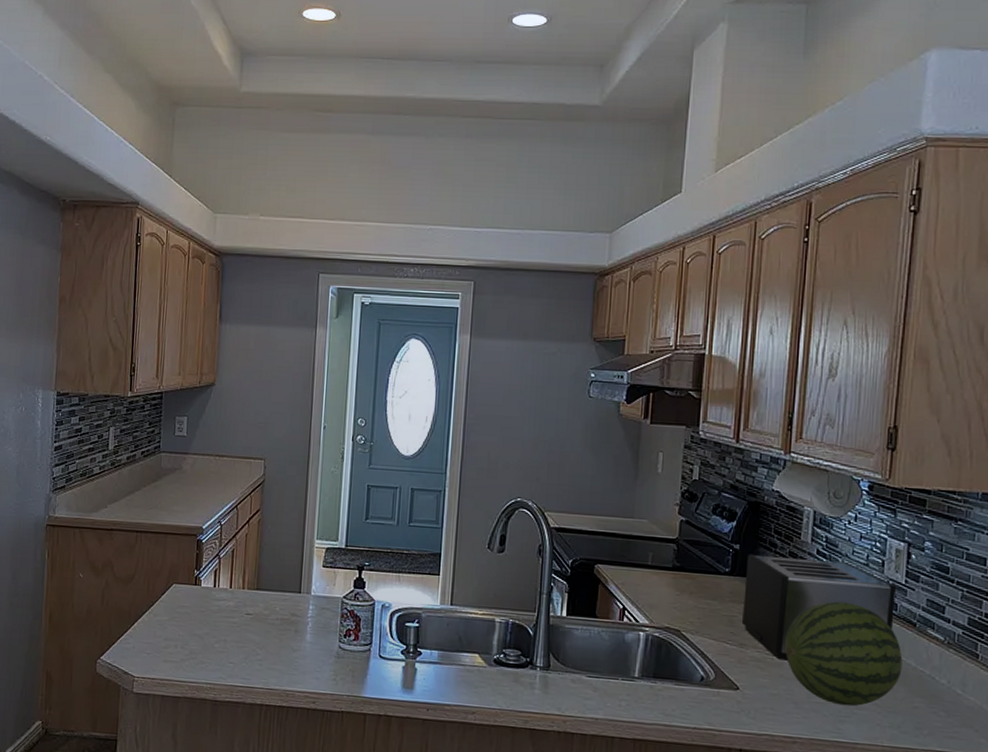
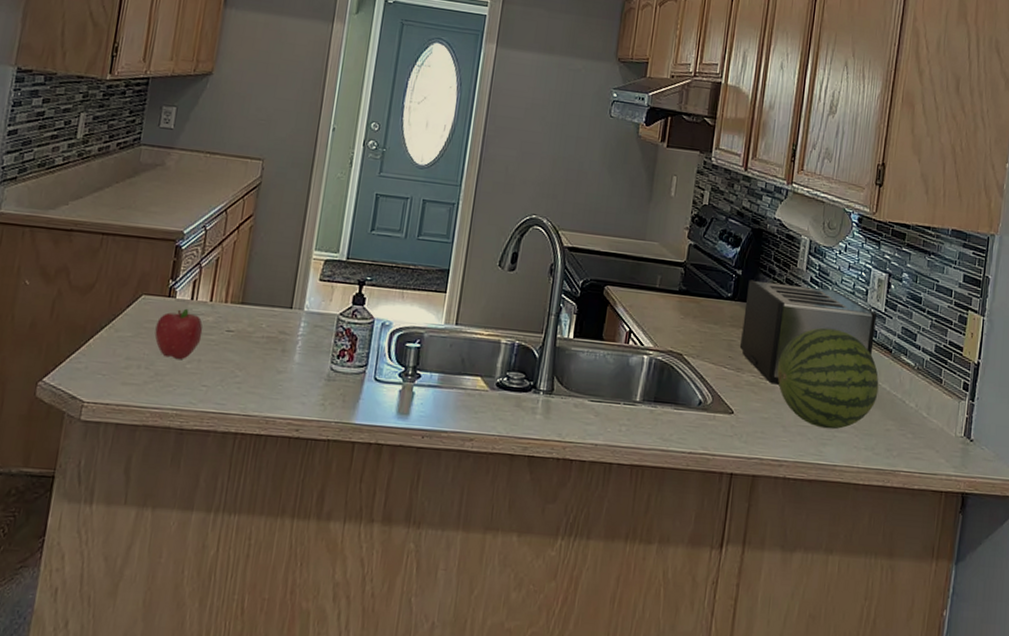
fruit: none [186,595,226,641] -> present [154,308,203,360]

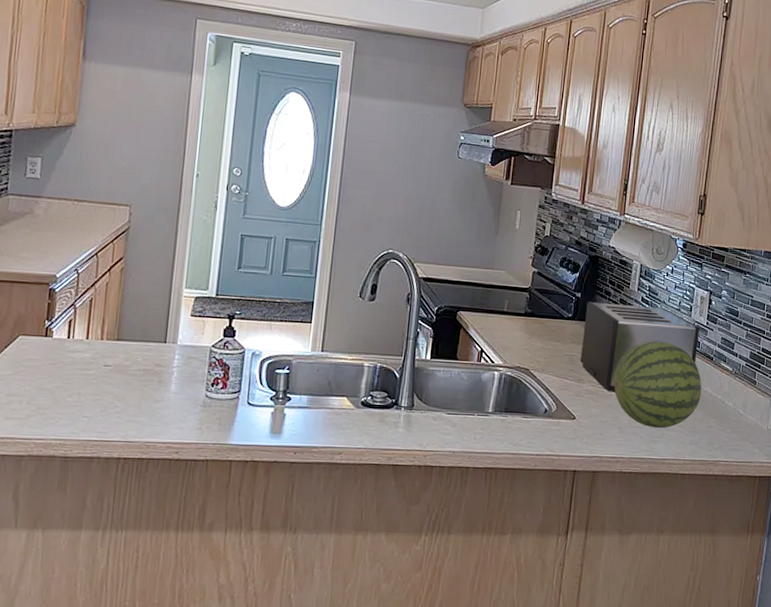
fruit: present [154,308,203,360] -> none [34,346,81,394]

